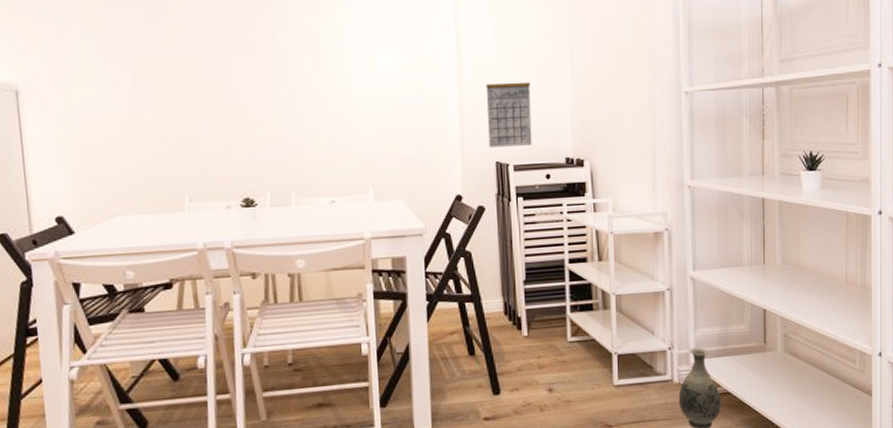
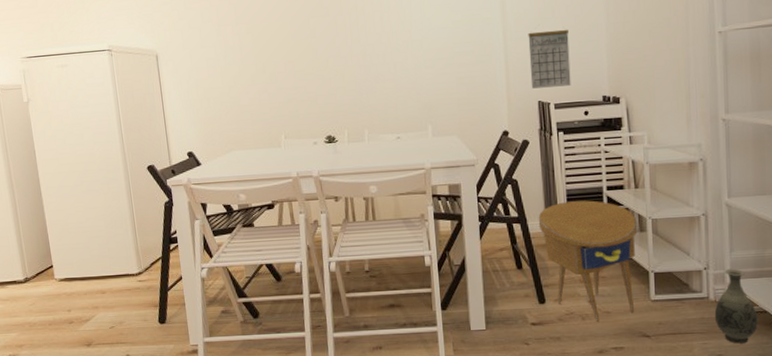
side table: none [493,275,600,413] -> present [538,200,637,322]

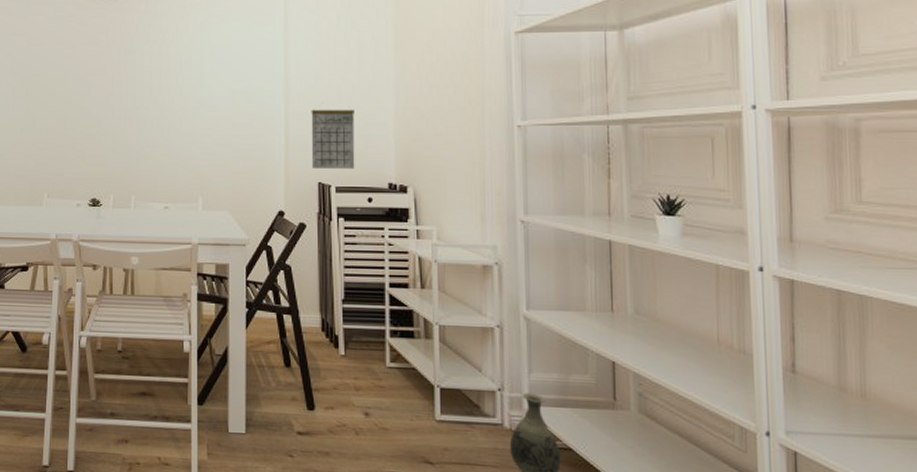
side table: present [538,200,637,322] -> none [311,296,421,439]

